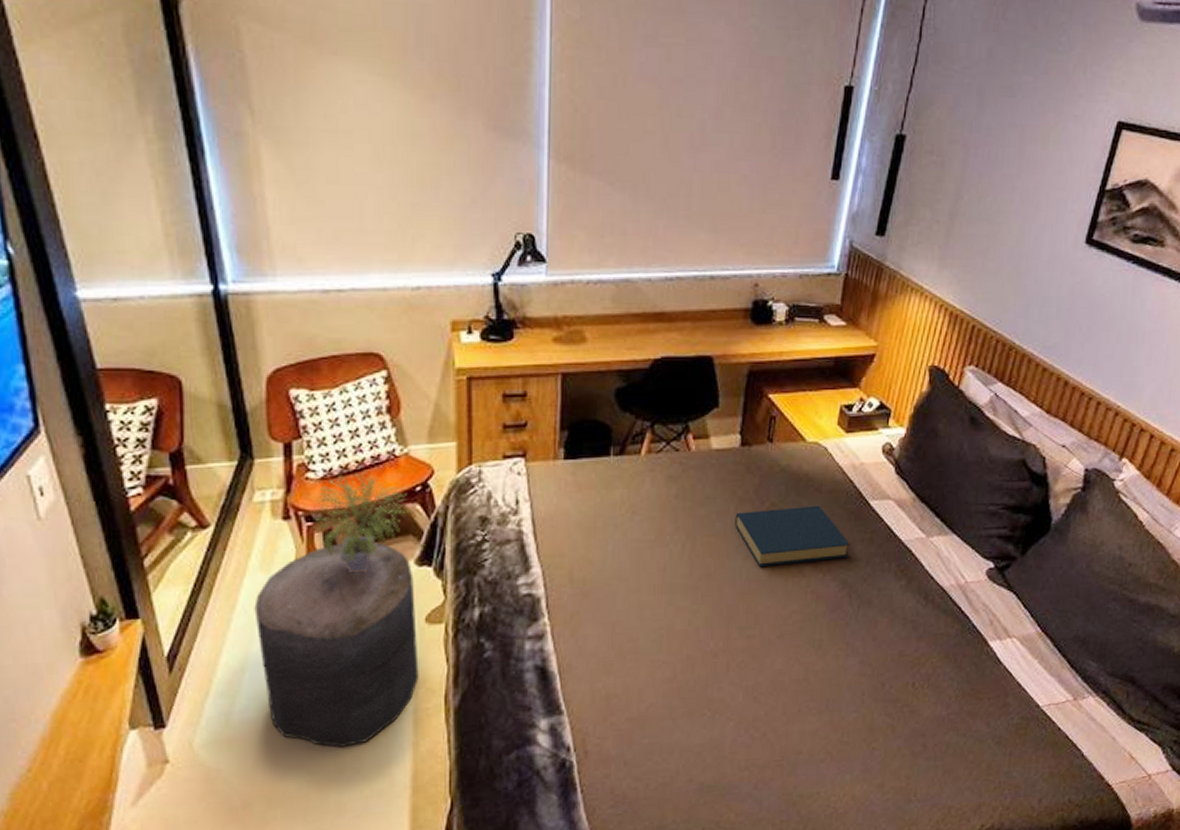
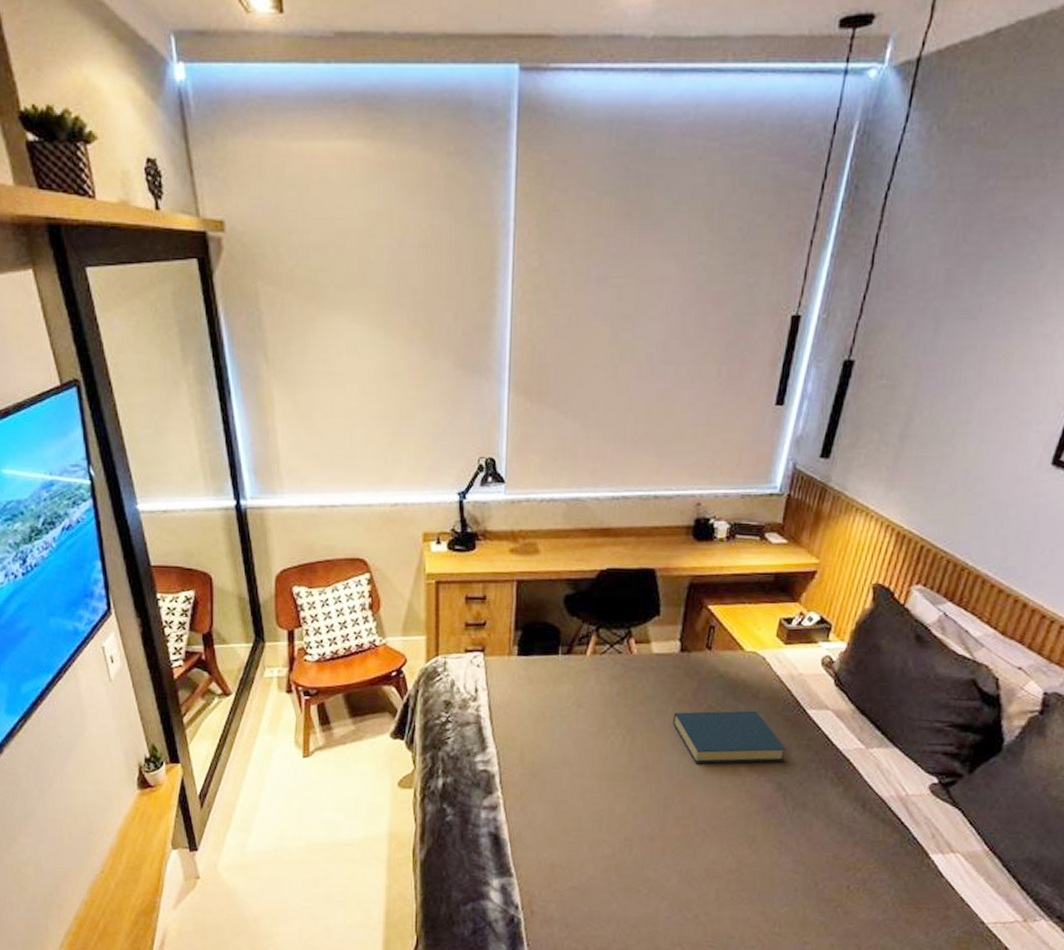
stool: present [254,542,419,747] -> none [264,714,392,883]
potted plant: present [309,469,410,572] -> none [306,655,387,740]

